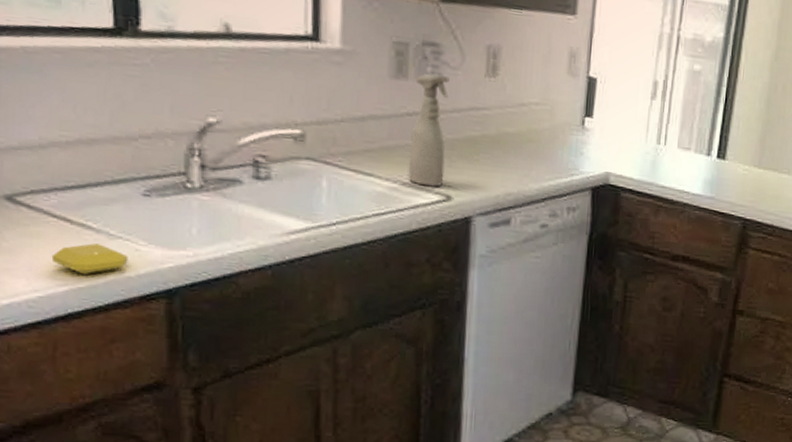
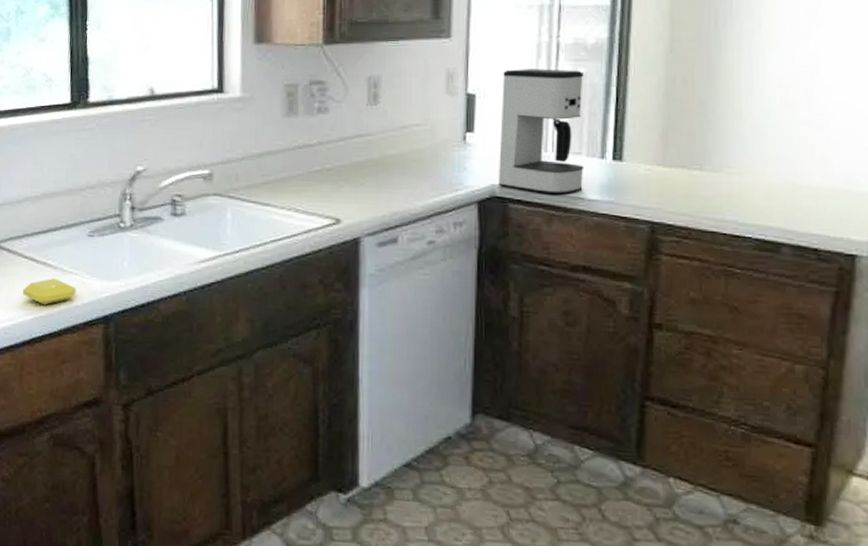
spray bottle: present [408,73,450,188] -> none [300,108,335,212]
coffee maker: none [612,57,699,187] -> present [497,69,584,195]

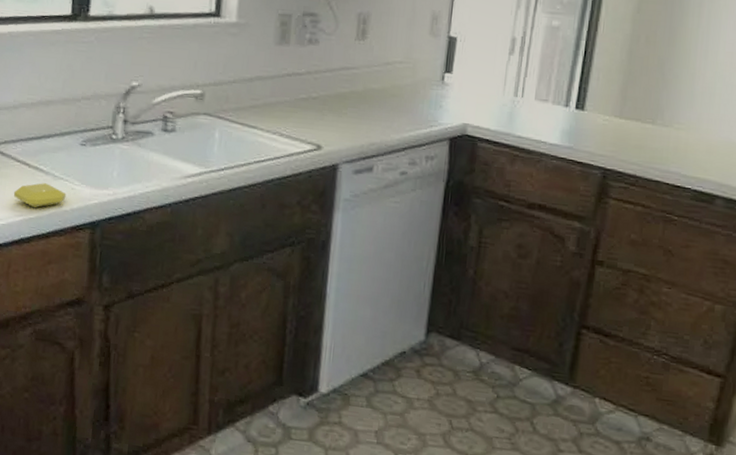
coffee maker: present [497,69,584,195] -> none [469,17,557,137]

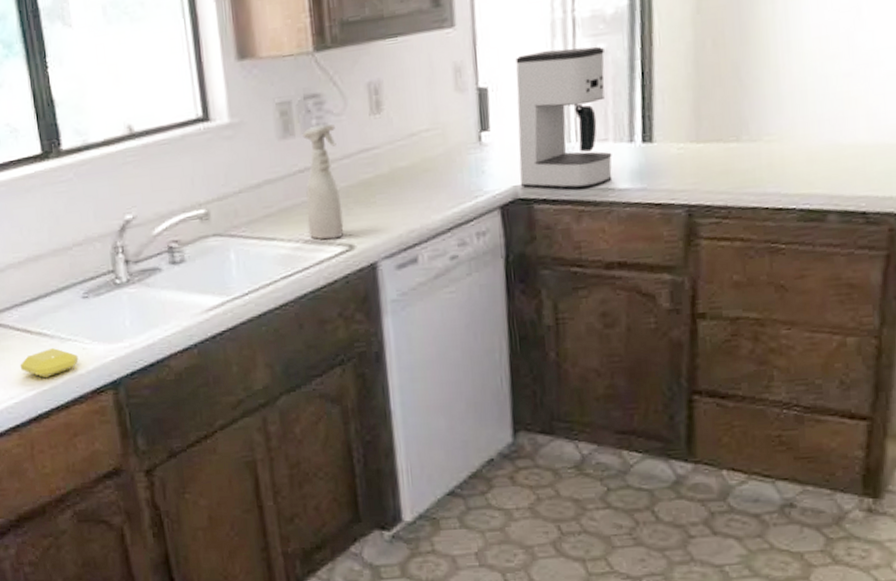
spray bottle: none [285,39,325,138] -> present [302,123,344,240]
coffee maker: none [469,17,557,137] -> present [516,46,613,189]

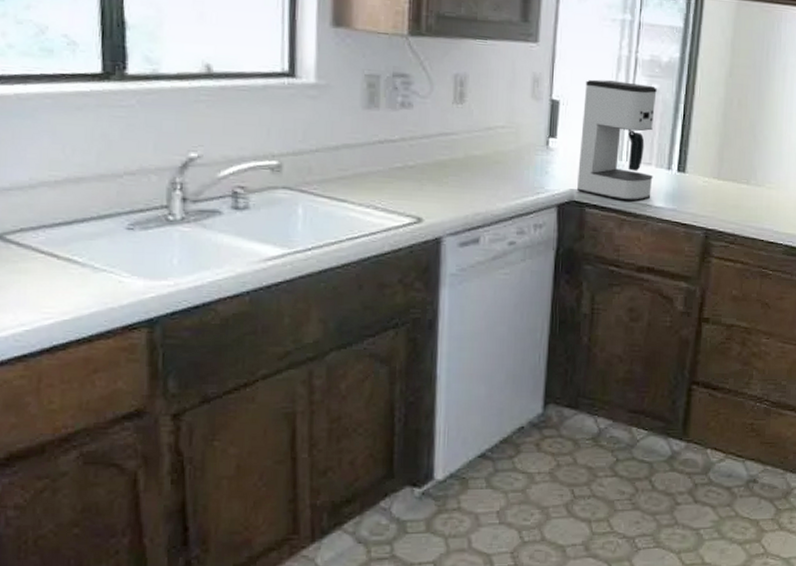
soap bar: present [20,348,79,378] -> none [38,277,112,308]
spray bottle: present [302,123,344,240] -> none [380,102,419,210]

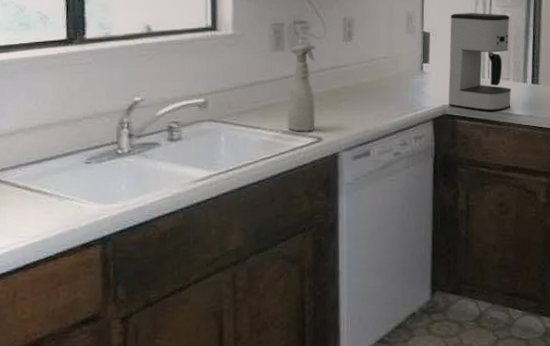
spray bottle: none [380,102,419,210] -> present [287,44,316,132]

